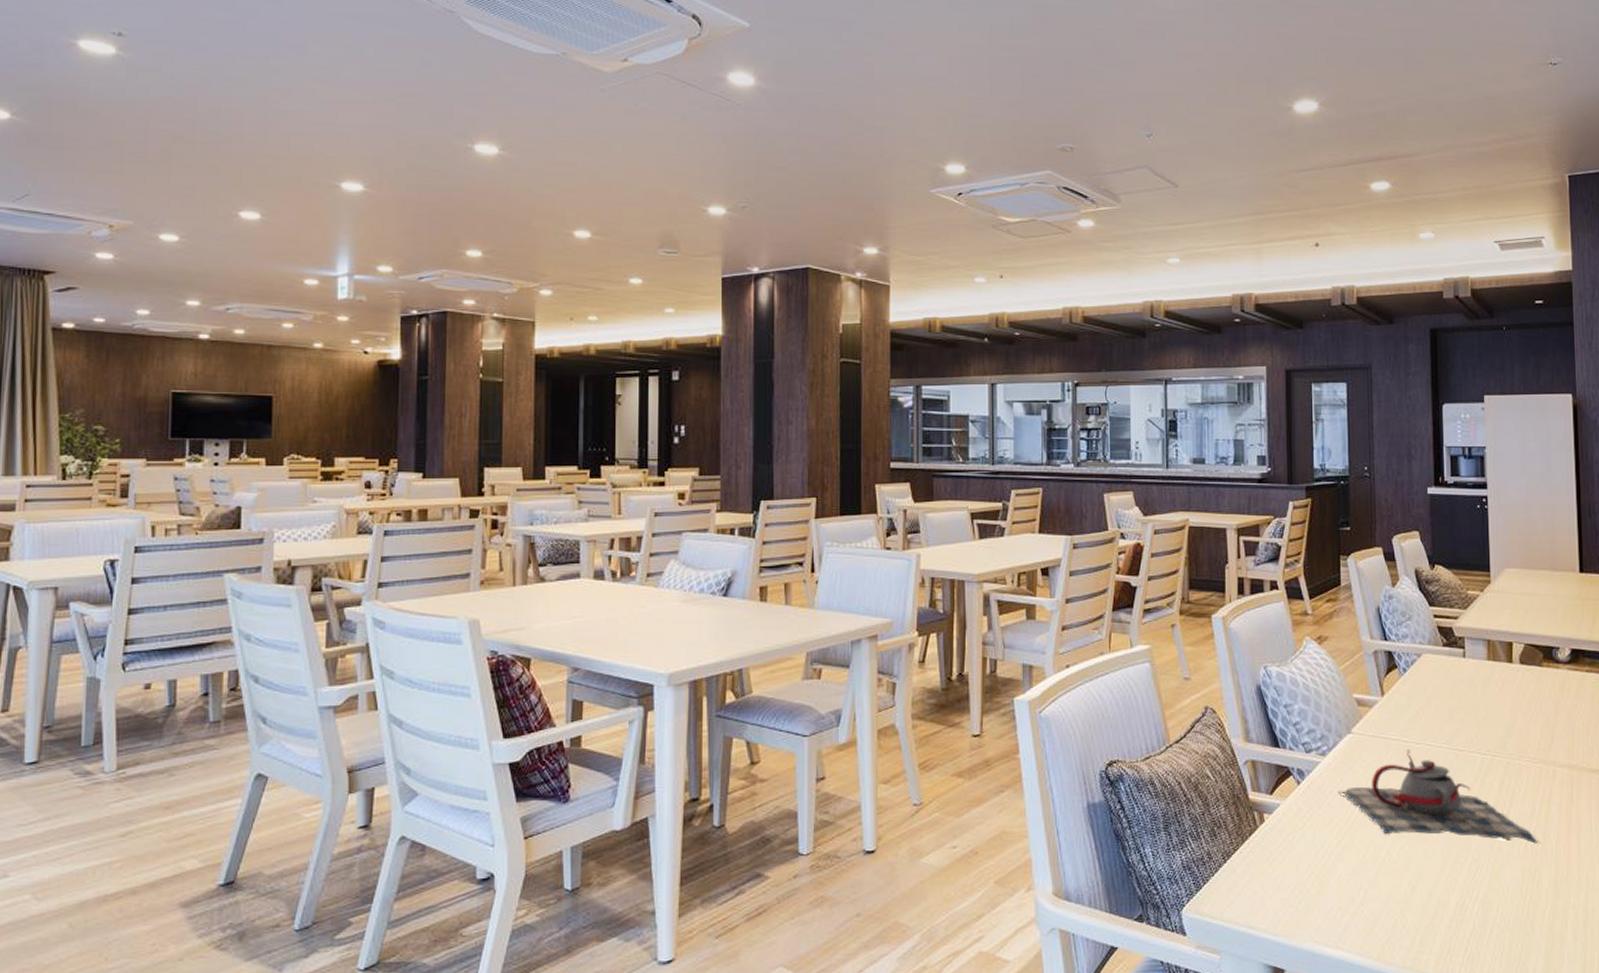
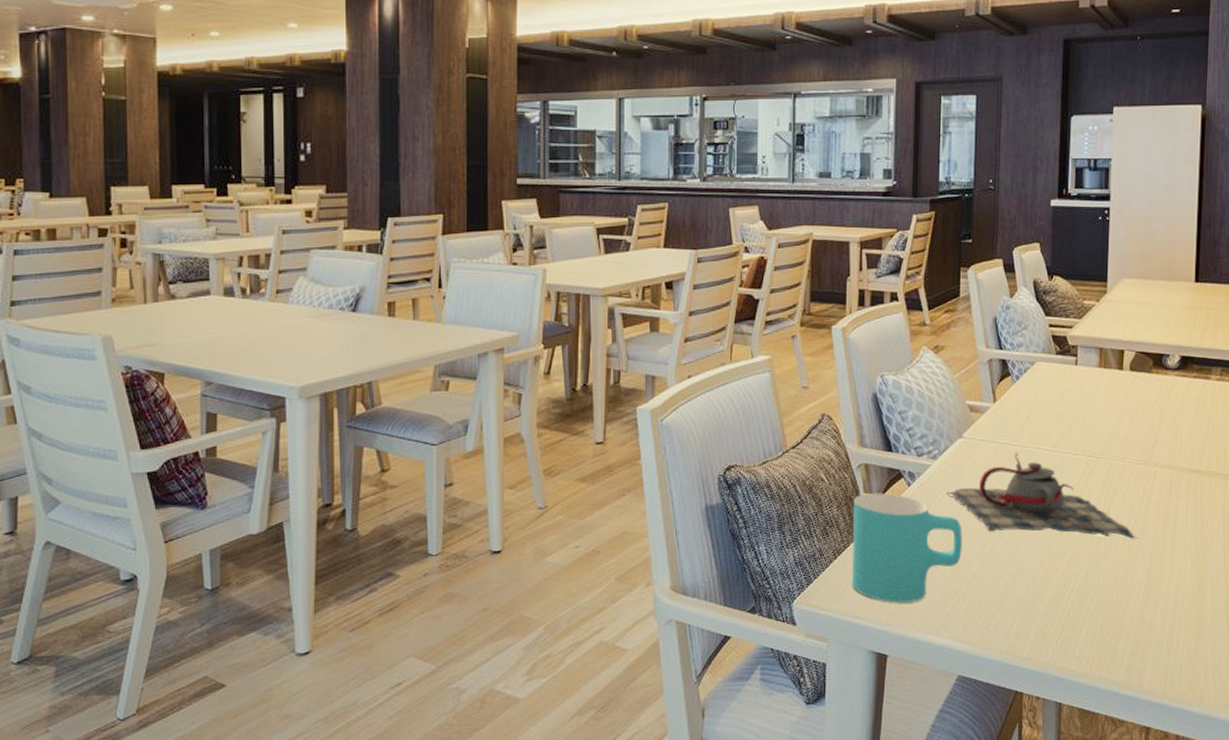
cup: none [1242,791,1357,911] -> present [852,493,962,603]

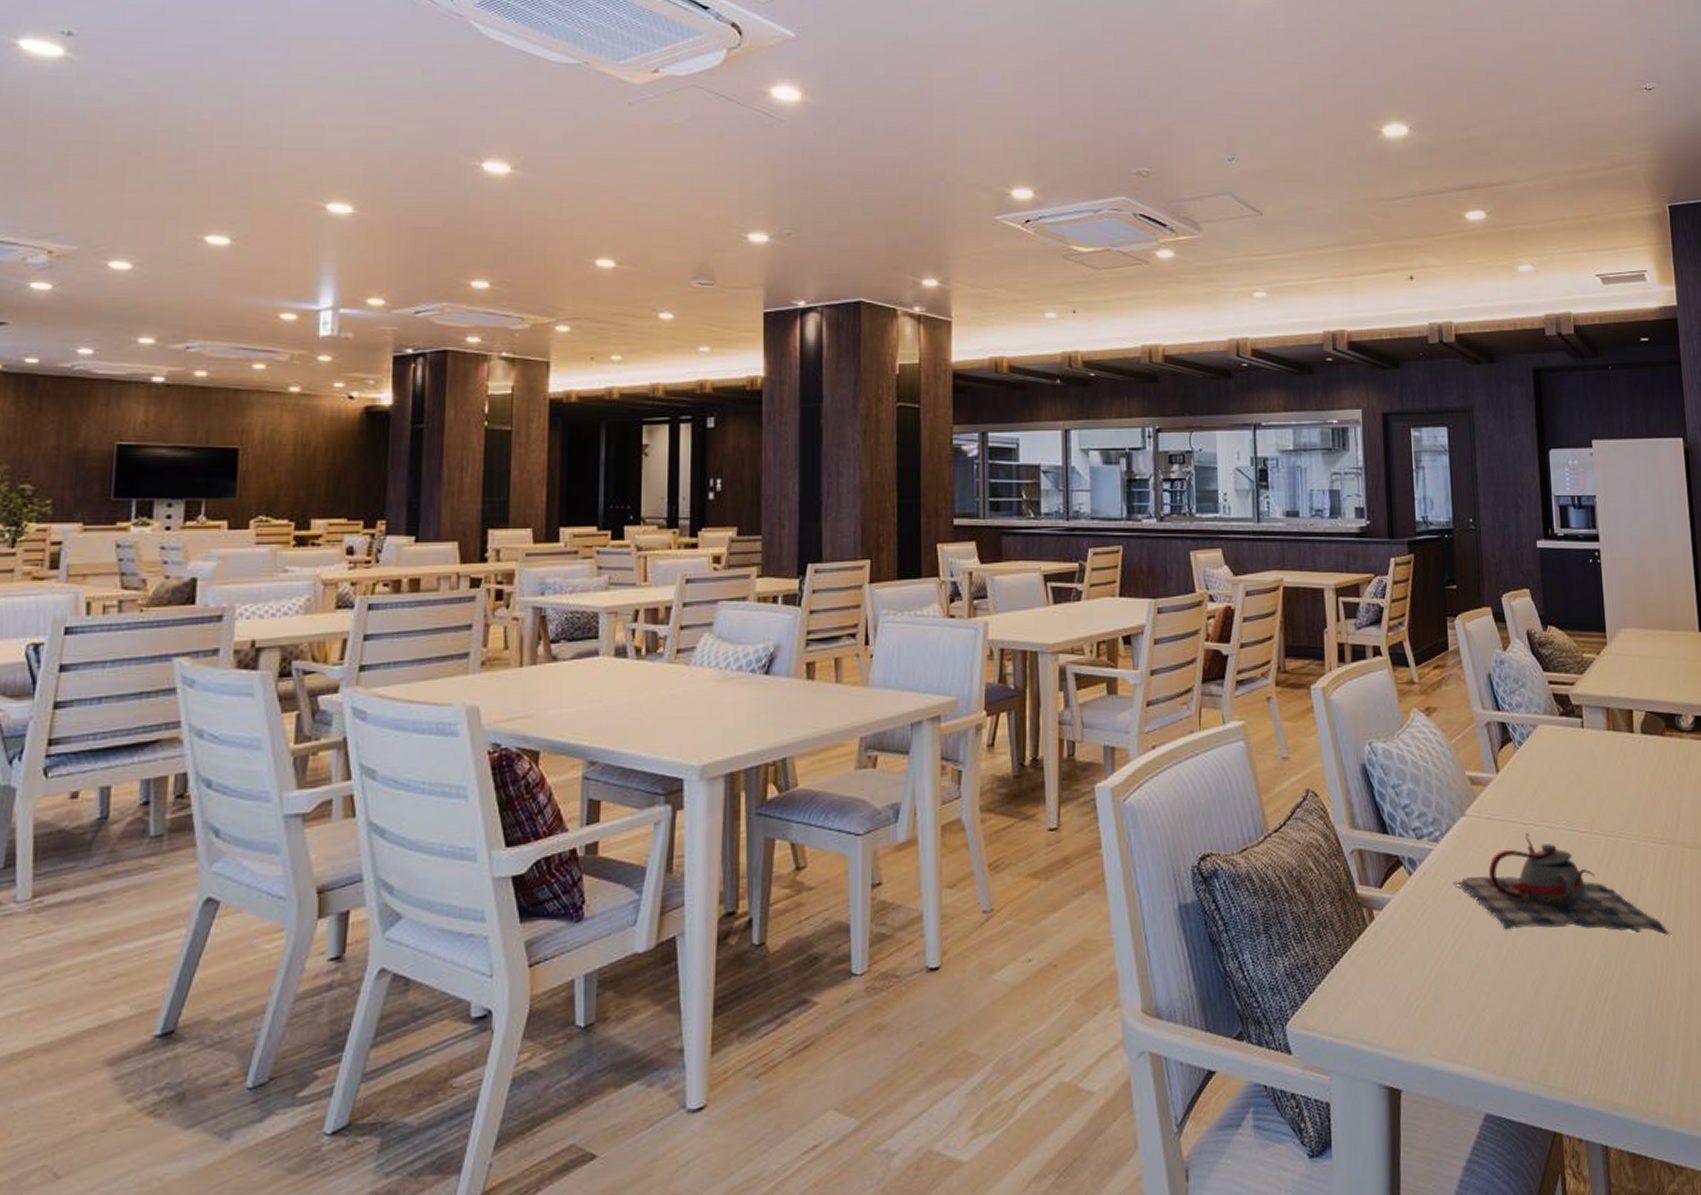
cup: present [852,493,962,603] -> none [1349,884,1477,1022]

